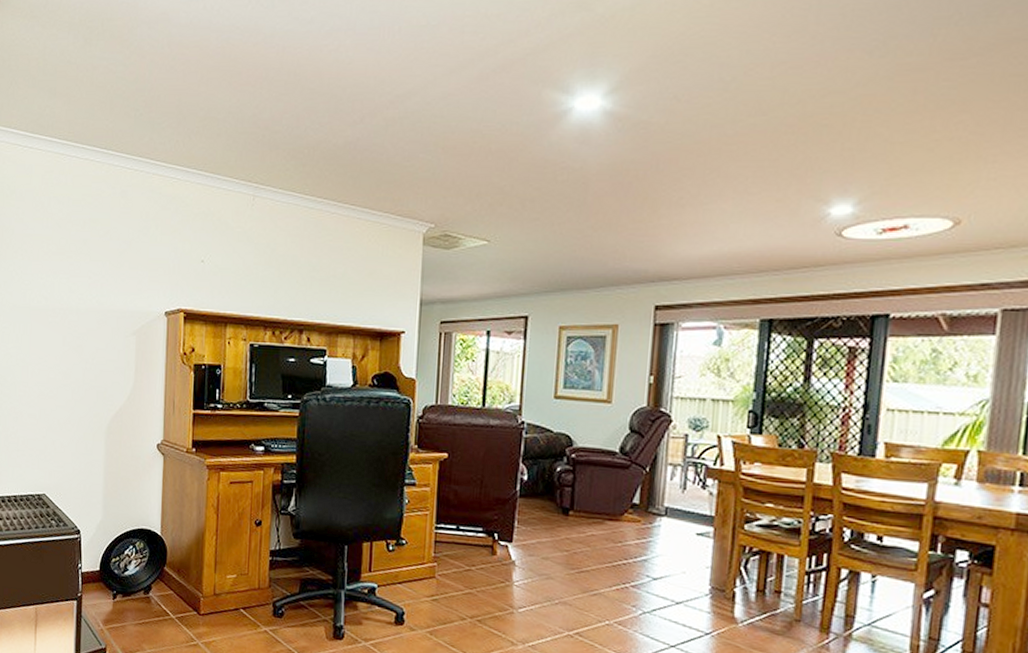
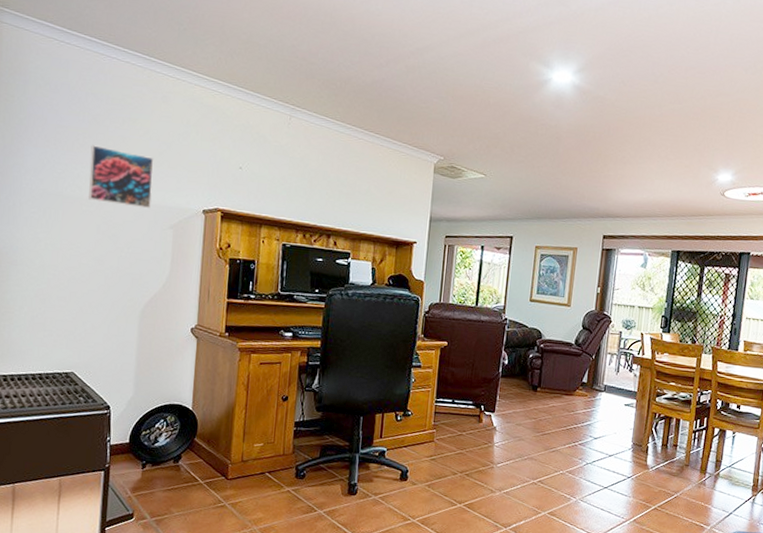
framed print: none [53,251,115,315] -> present [87,145,154,209]

